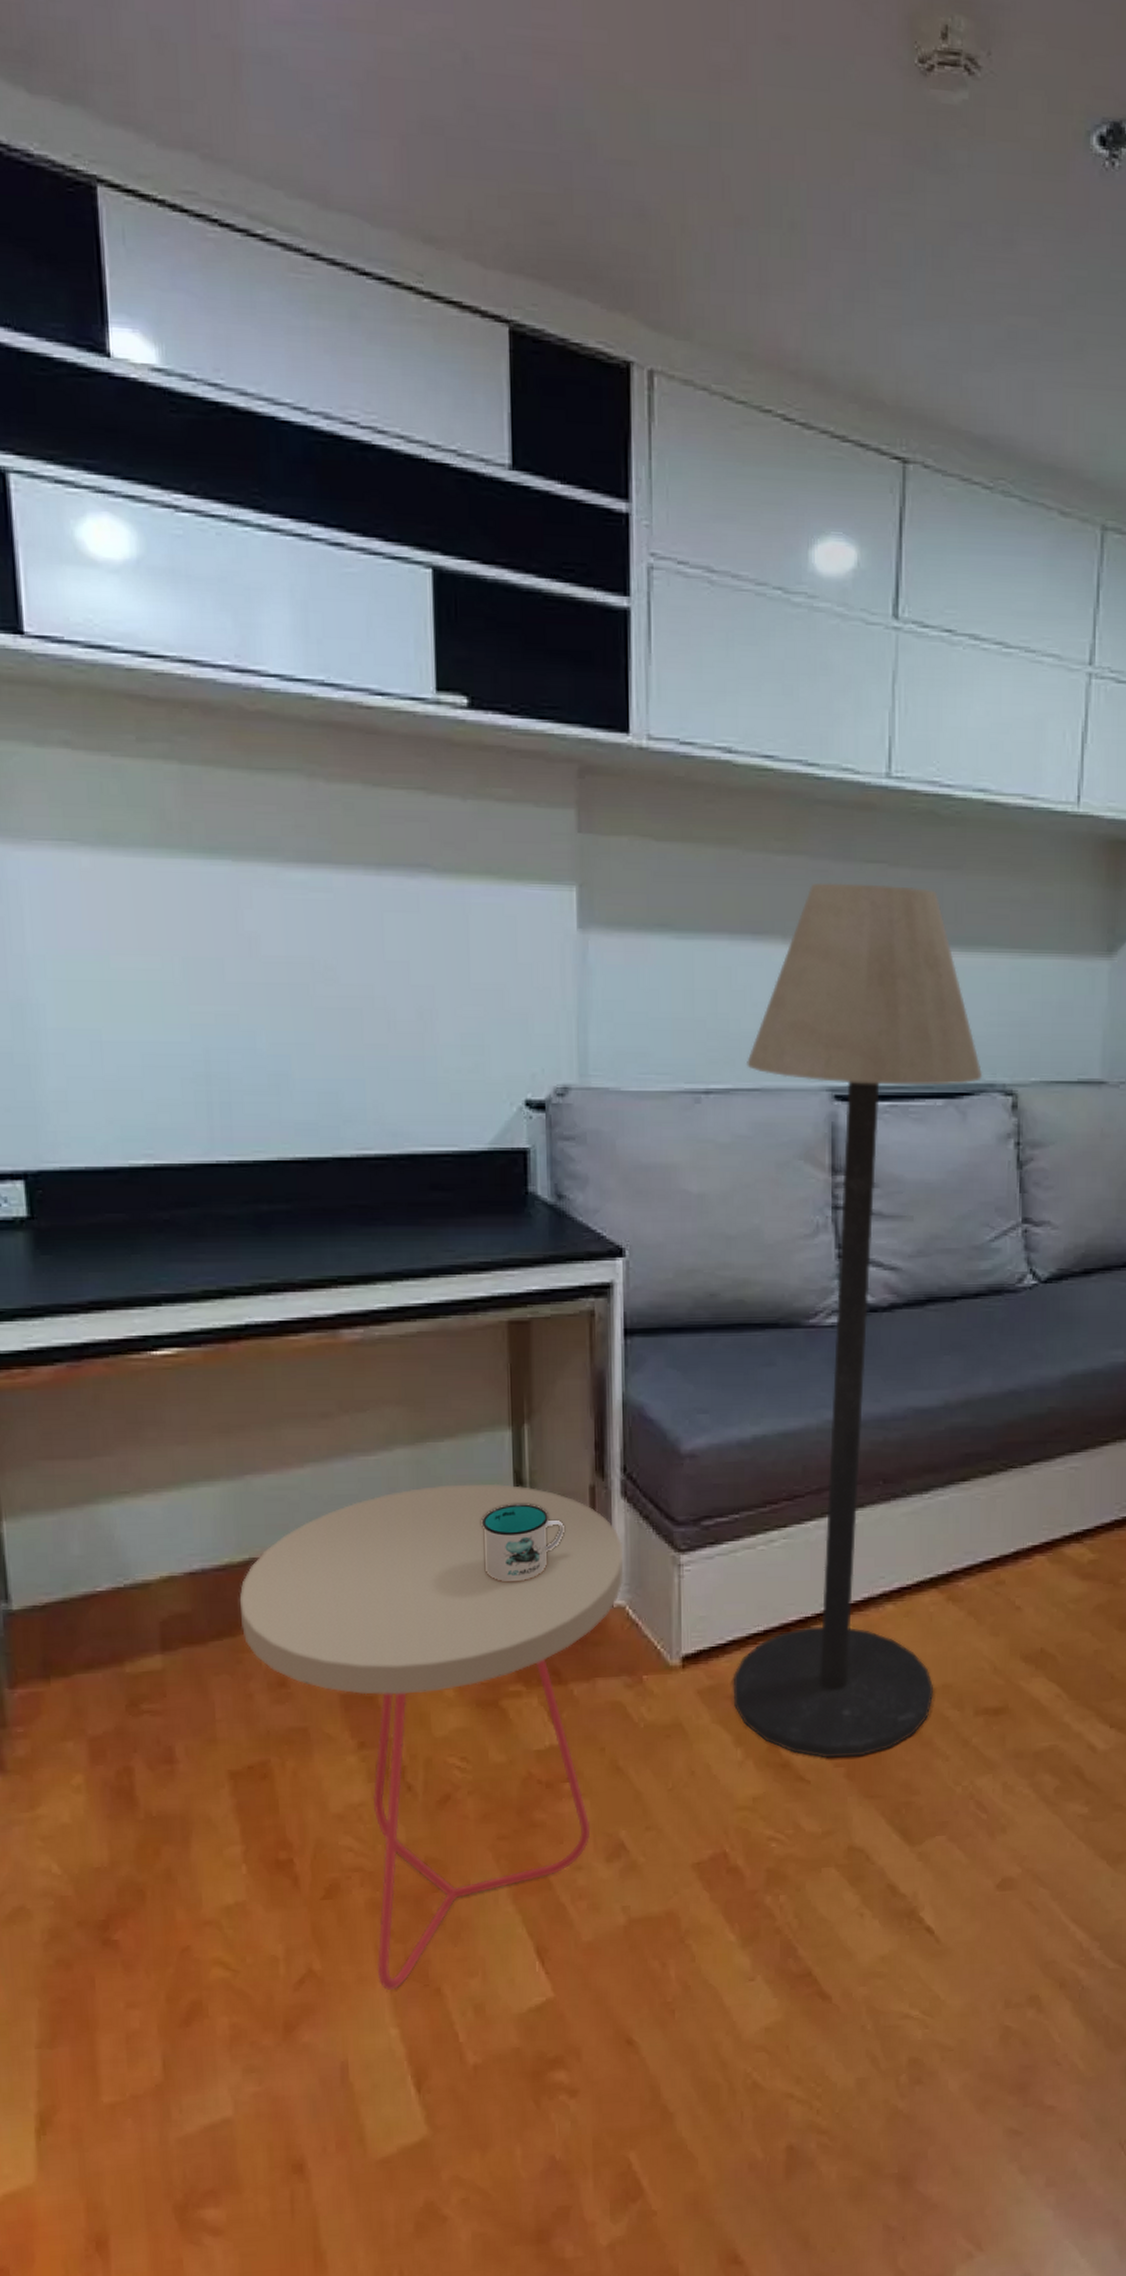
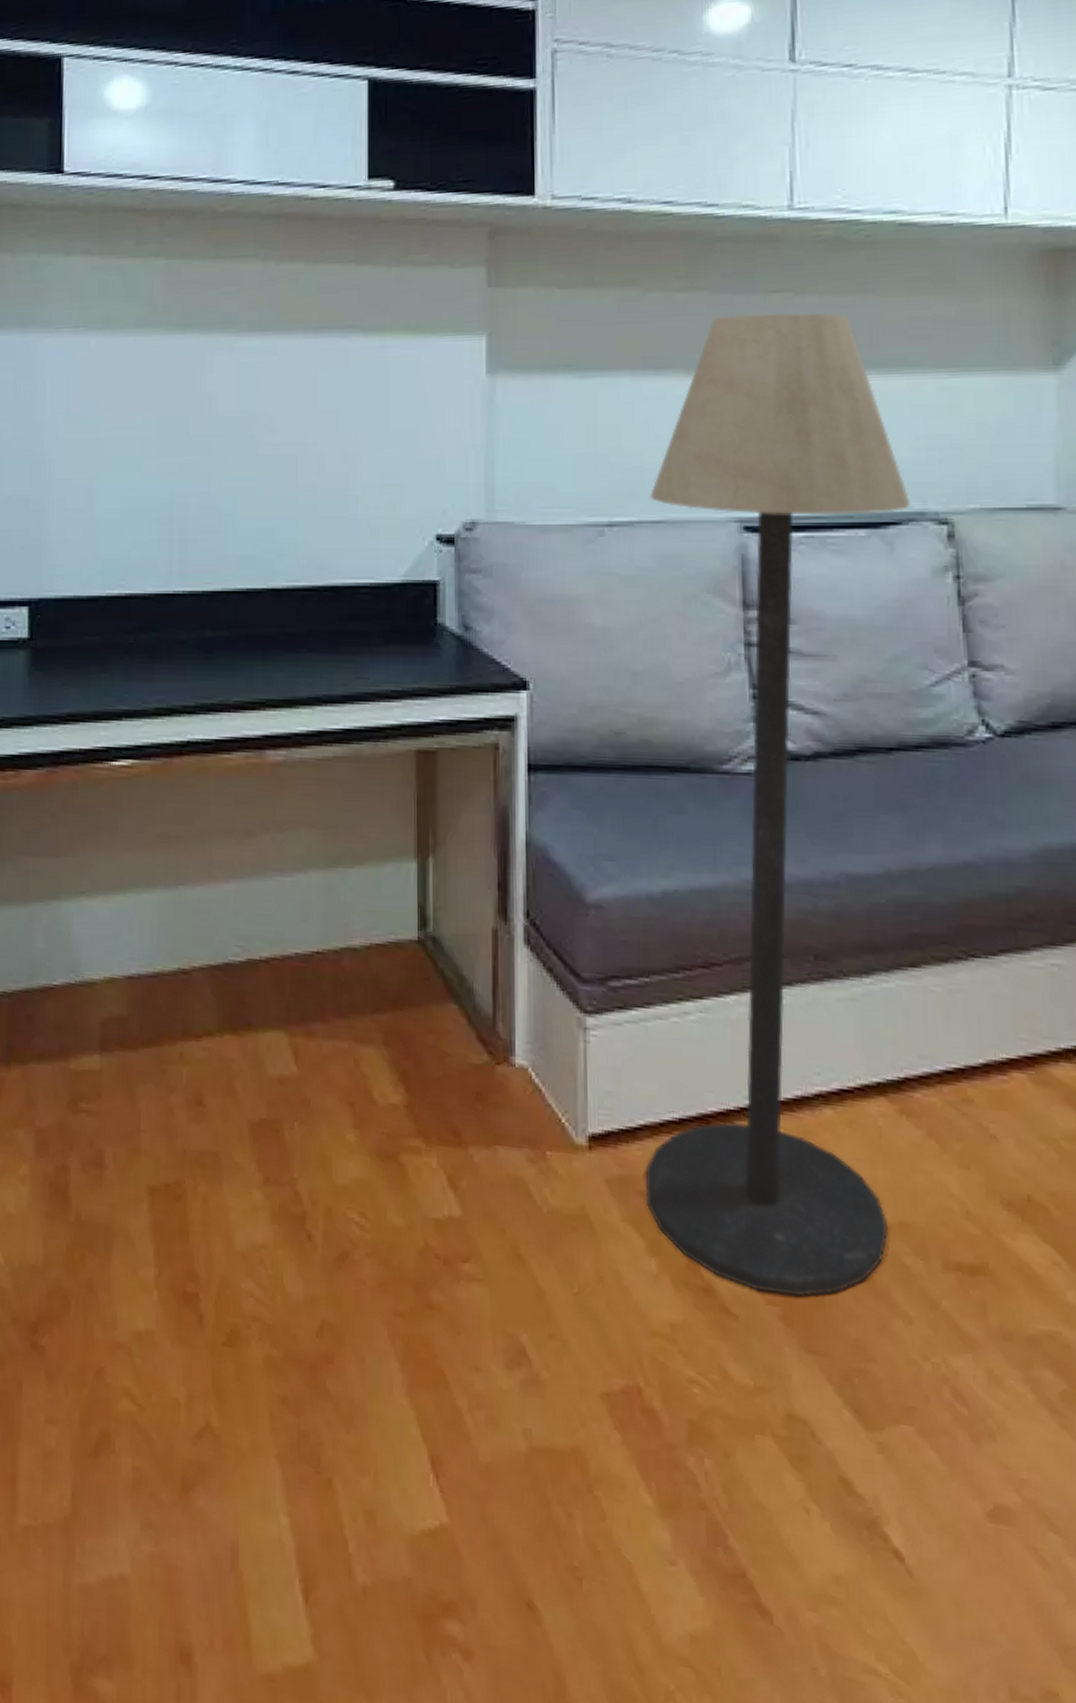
side table: present [239,1483,624,1990] -> none [167,913,527,1469]
mug: present [481,1503,564,1583] -> none [386,939,466,1026]

